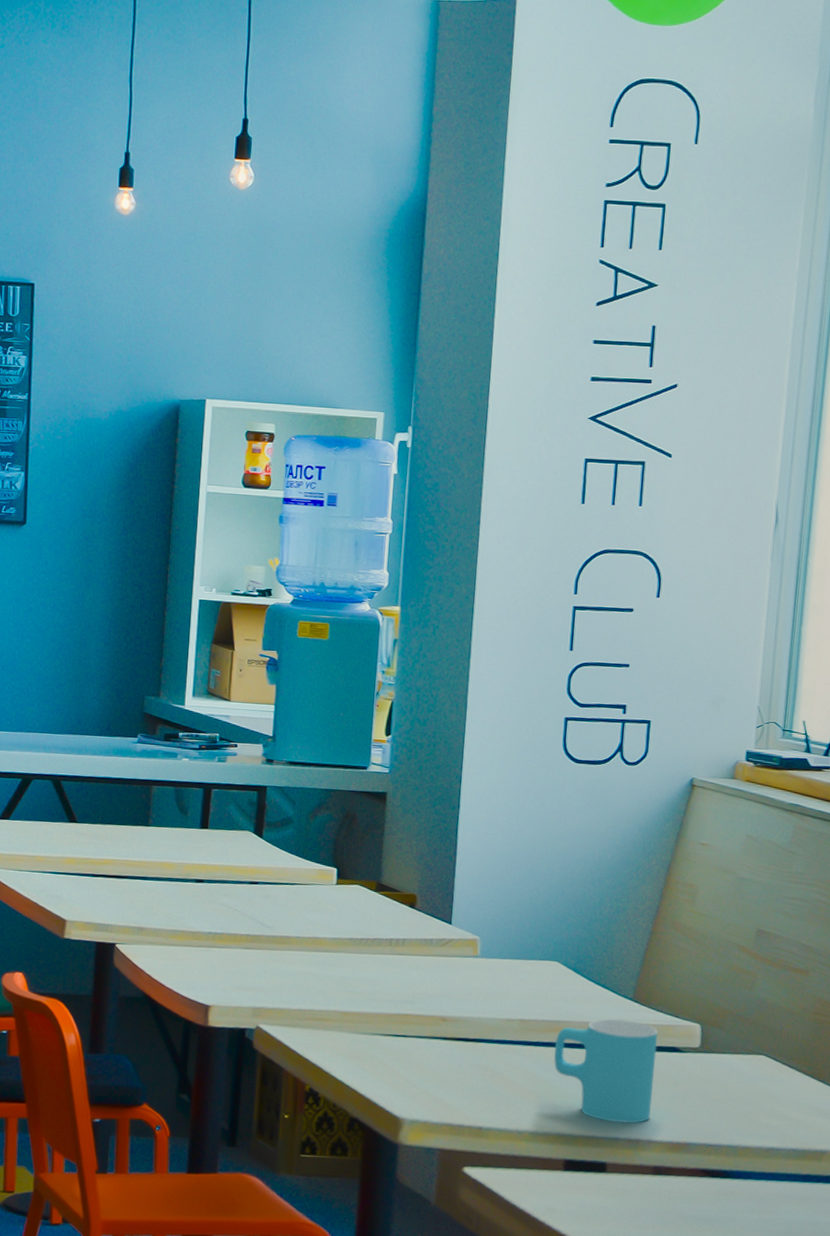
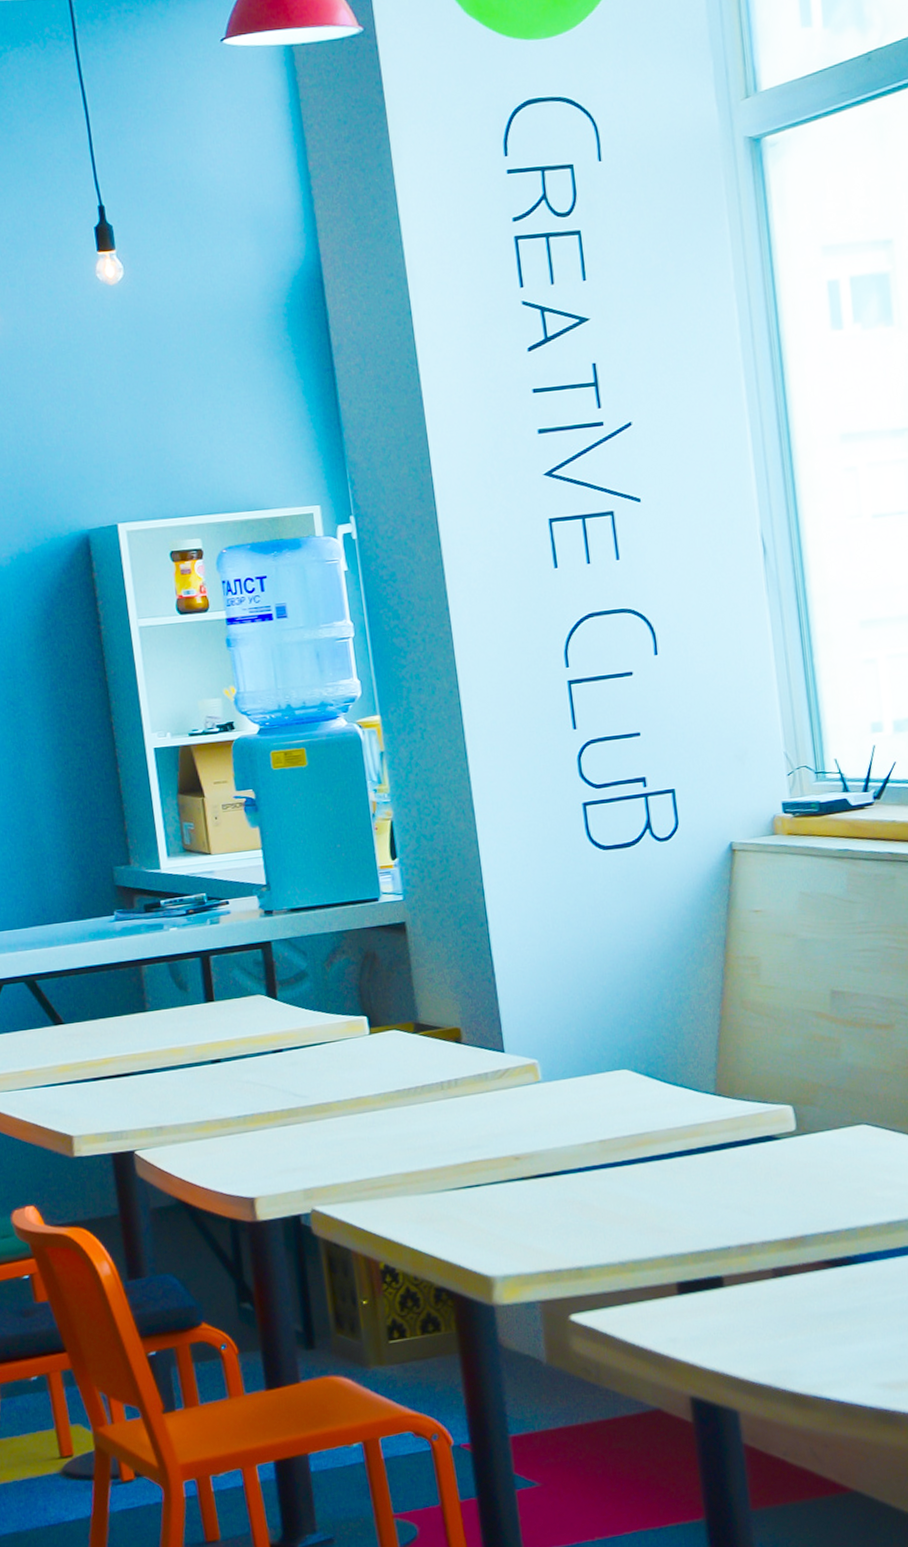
cup: present [554,1018,659,1124] -> none [641,1116,759,1231]

